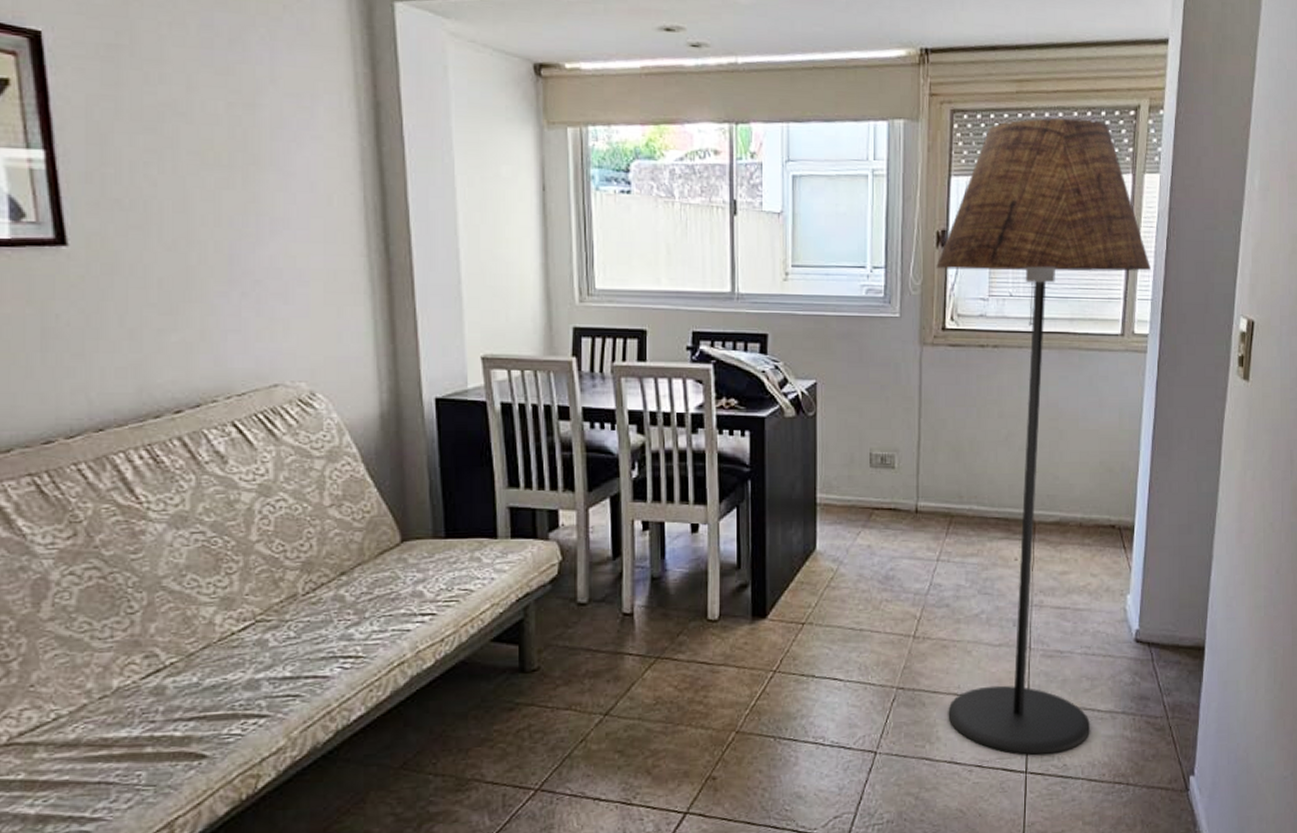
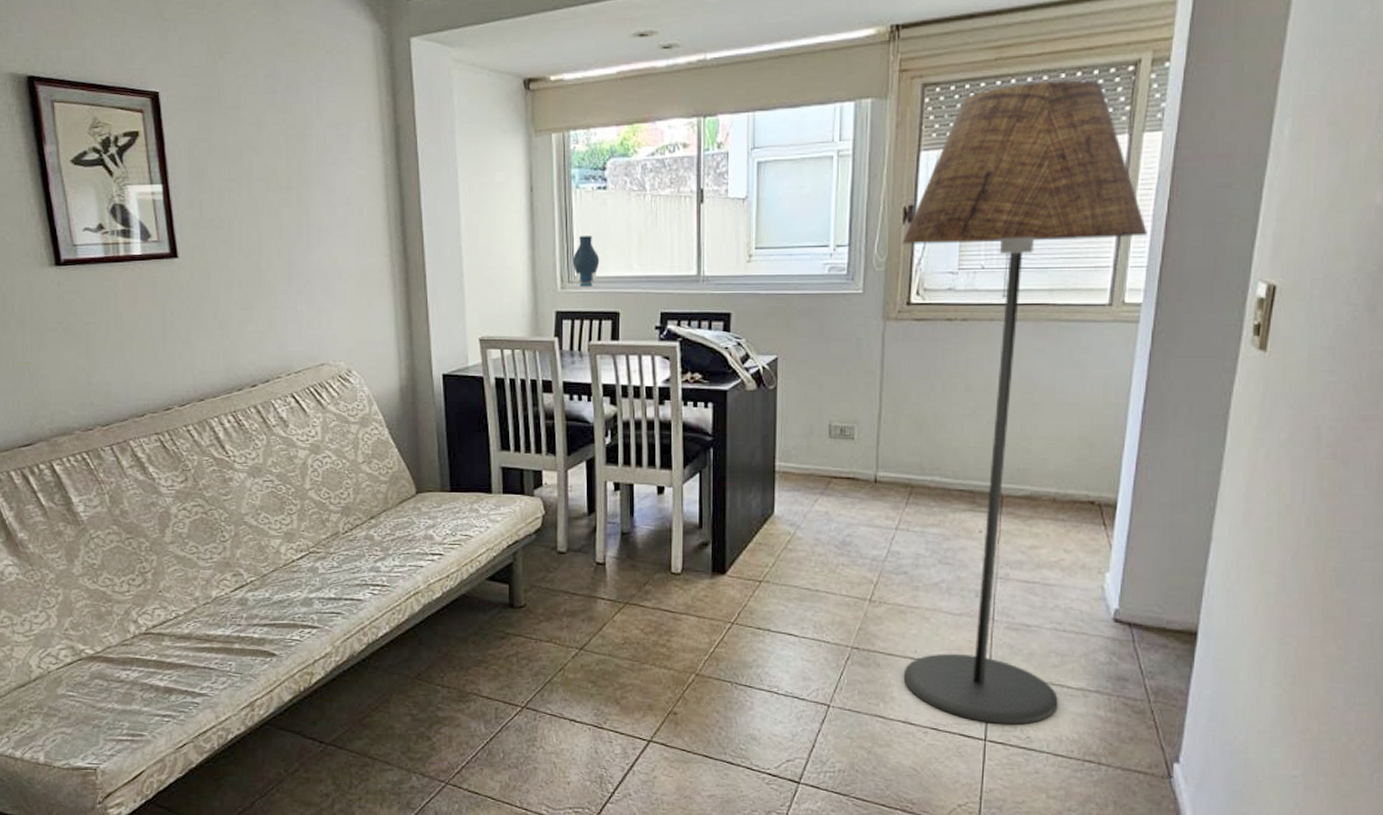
vase: none [592,244,624,302] -> present [572,236,600,288]

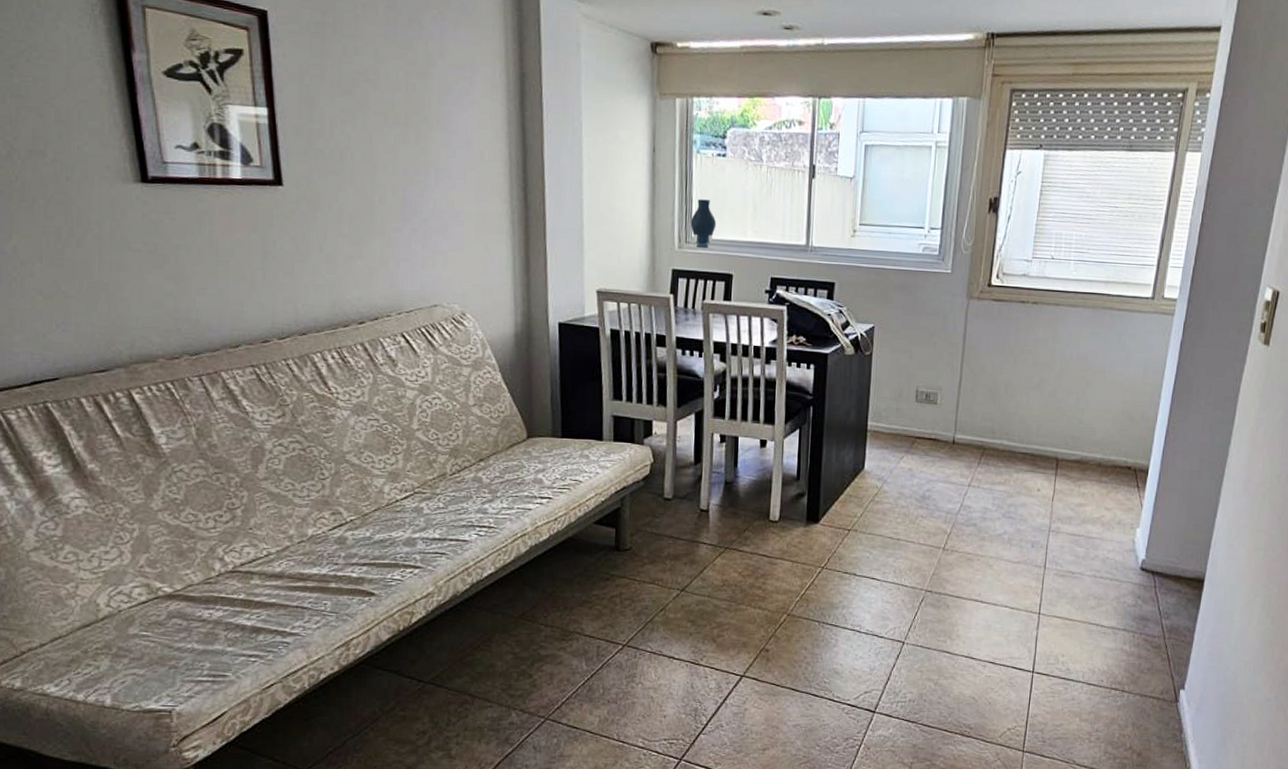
floor lamp: present [902,80,1147,725] -> none [968,98,1185,658]

